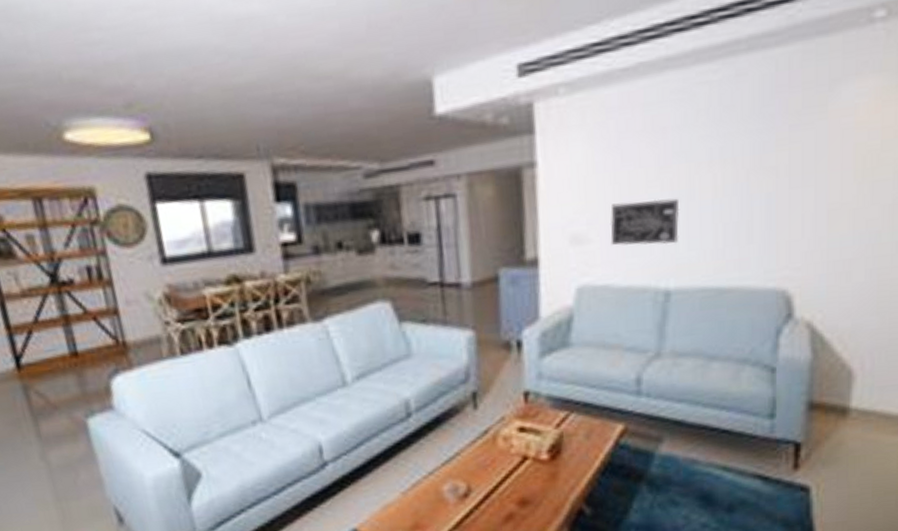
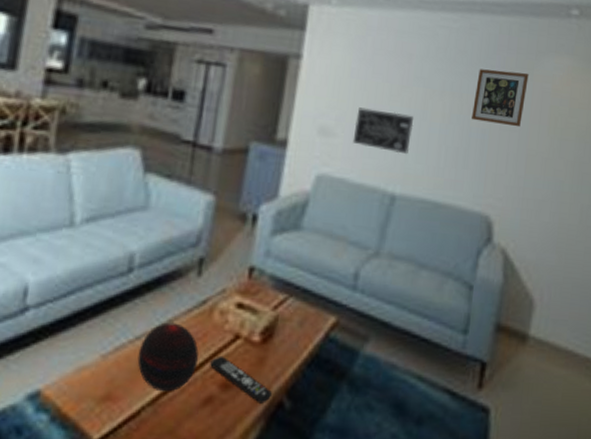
decorative orb: none [434,455,492,516] -> present [137,322,199,392]
remote control: none [504,477,571,514] -> present [210,355,273,404]
picture frame: none [751,111,821,186] -> present [472,69,529,127]

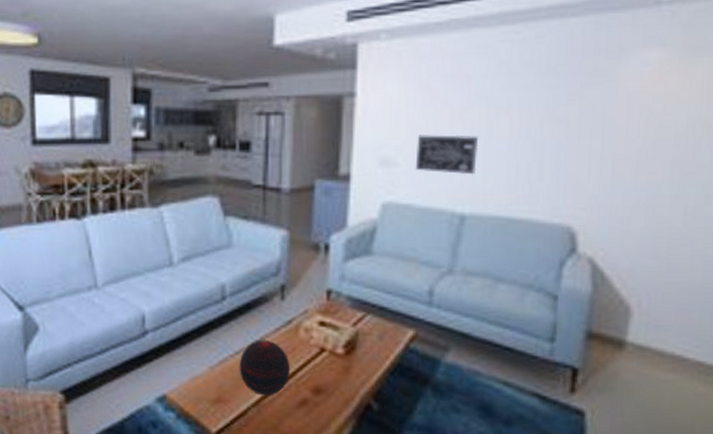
remote control: present [210,355,273,404] -> none [301,366,361,406]
picture frame: present [472,69,529,127] -> none [544,74,610,133]

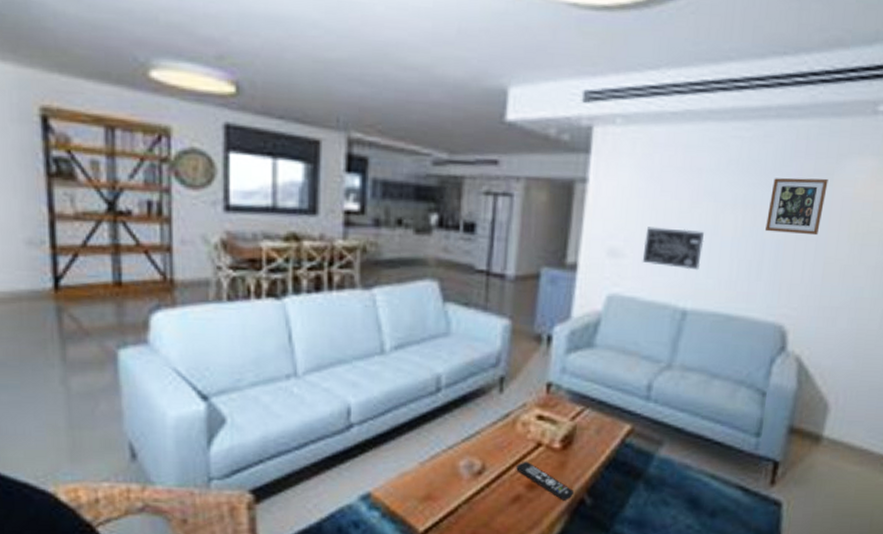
decorative orb: present [239,340,290,396] -> none [451,434,505,492]
remote control: none [301,366,361,406] -> present [516,461,575,501]
picture frame: none [544,74,610,133] -> present [765,177,828,236]

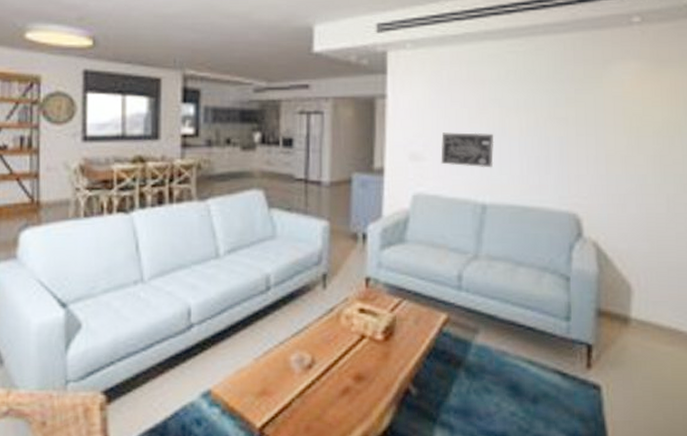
remote control: present [516,461,575,501] -> none [343,353,400,391]
picture frame: present [765,177,828,236] -> none [548,81,598,131]

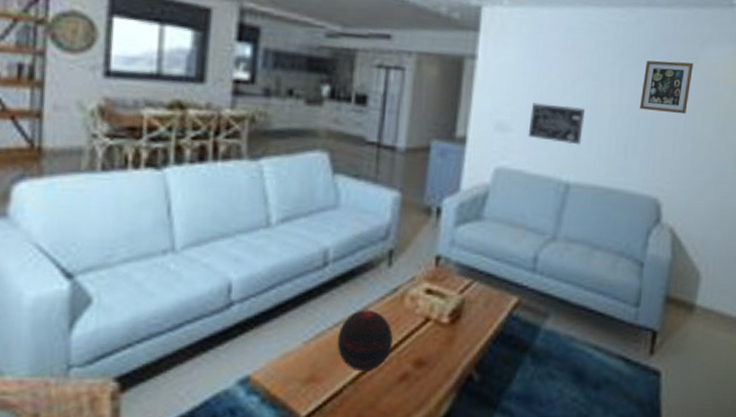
decorative orb: none [283,329,332,386] -> present [337,310,393,372]
picture frame: none [548,81,598,131] -> present [640,60,694,114]

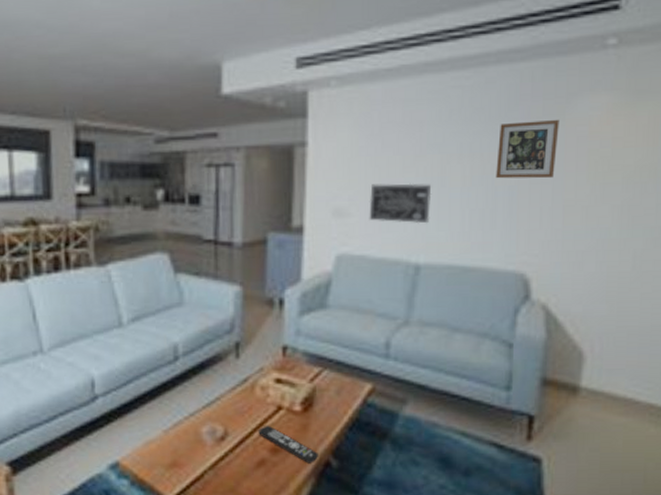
decorative orb: present [337,310,393,372] -> none [194,400,247,458]
remote control: none [404,337,463,377] -> present [258,425,319,464]

